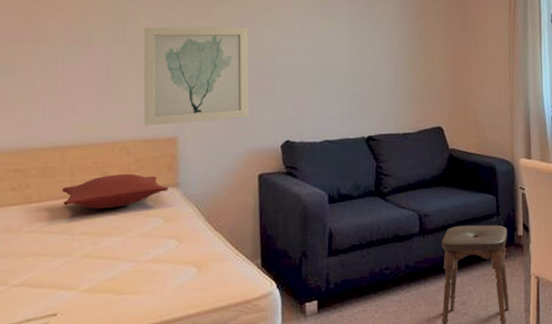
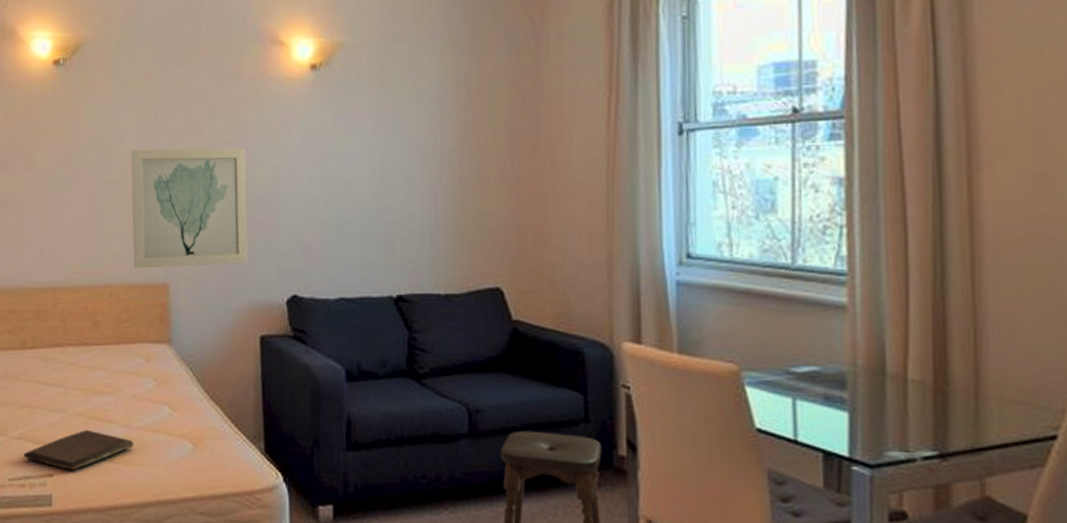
book: none [25,268,141,308] -> present [24,429,134,471]
pillow: present [61,173,168,209] -> none [53,323,160,362]

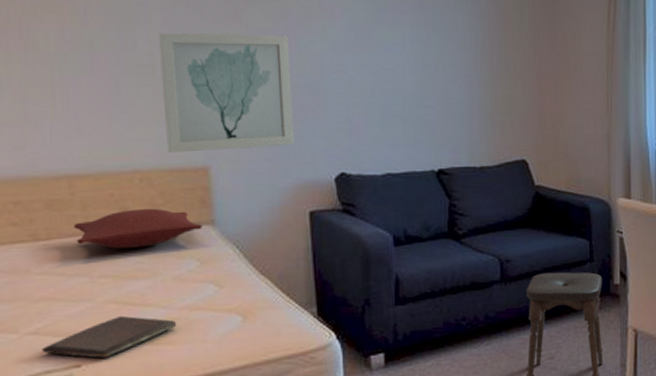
pillow: none [53,323,160,362] -> present [73,208,202,249]

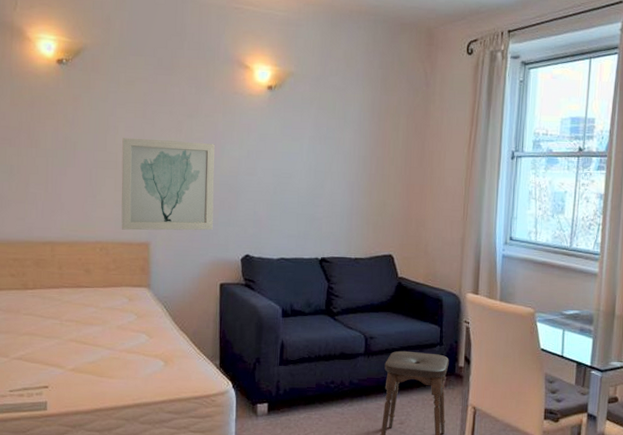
book: present [42,315,177,359] -> none [23,352,117,383]
pillow: present [73,208,202,249] -> none [51,271,141,301]

